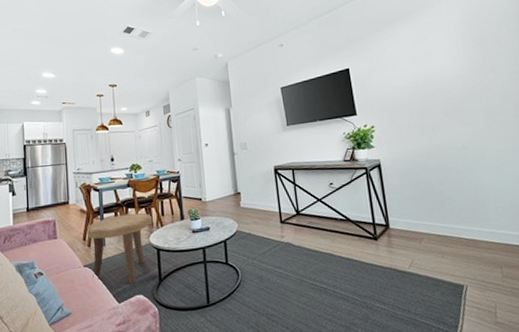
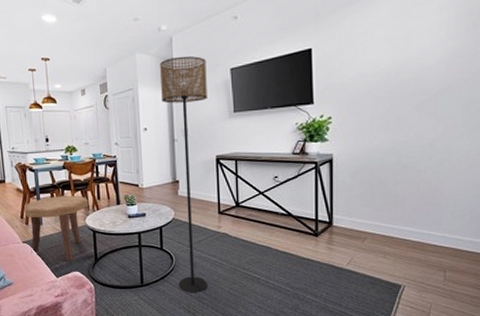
floor lamp: none [218,78,275,310] -> present [160,56,208,293]

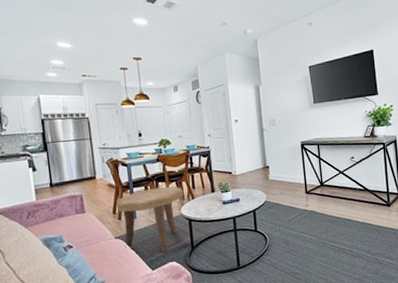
floor lamp: present [160,56,208,293] -> none [247,55,300,270]

